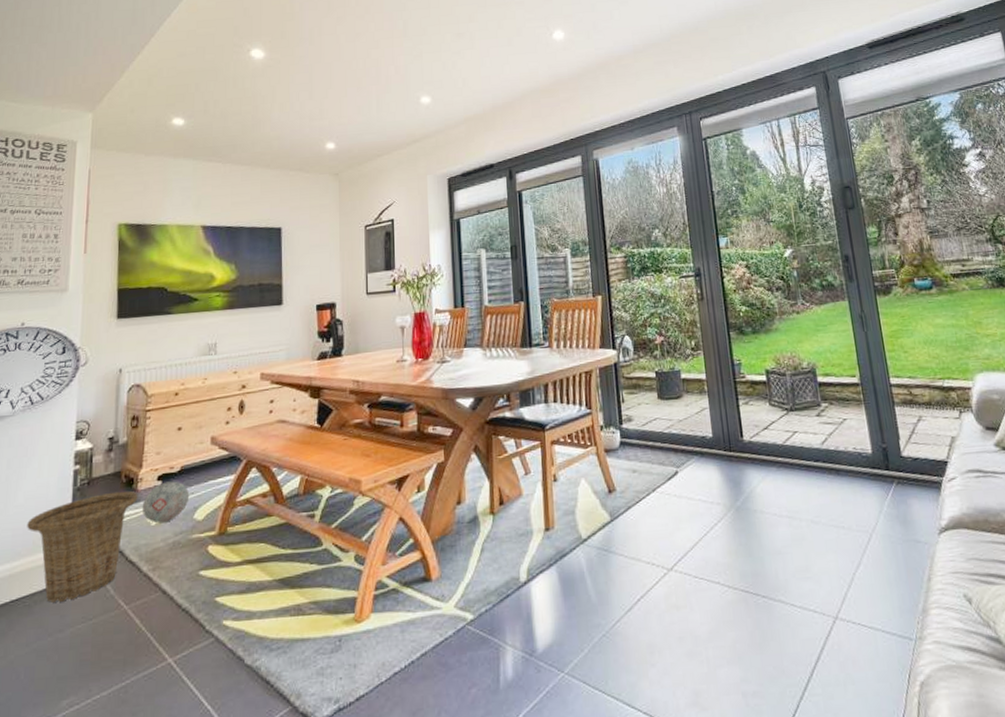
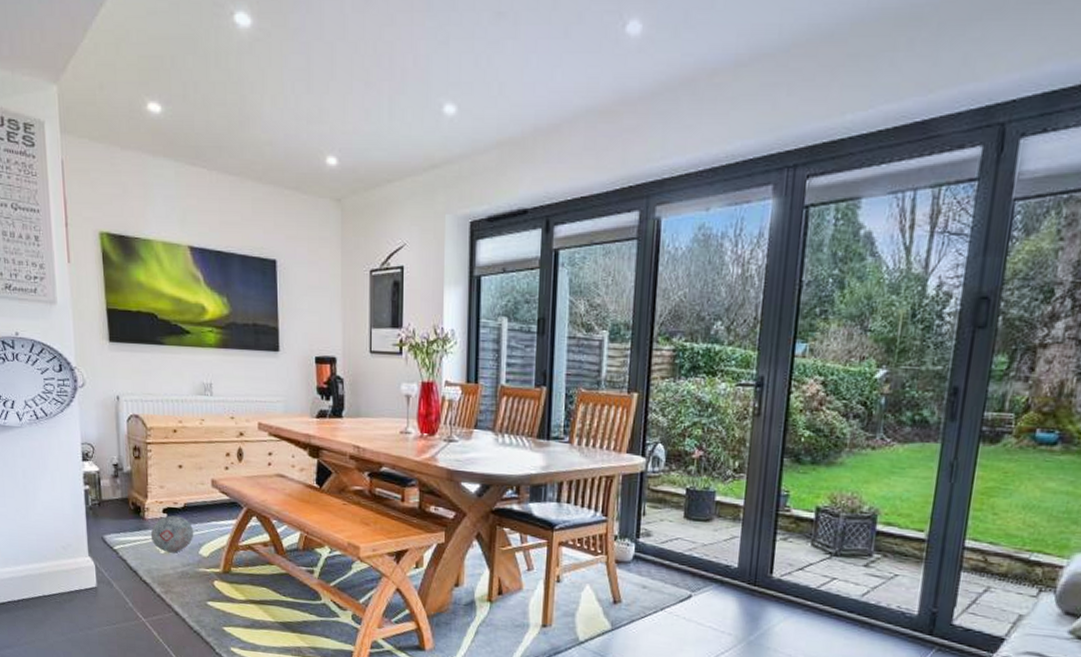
basket: present [27,490,138,602] -> none [48,516,146,605]

